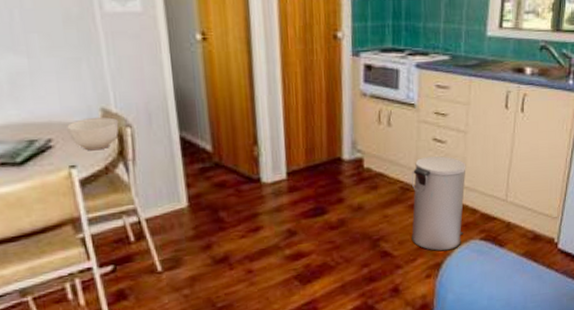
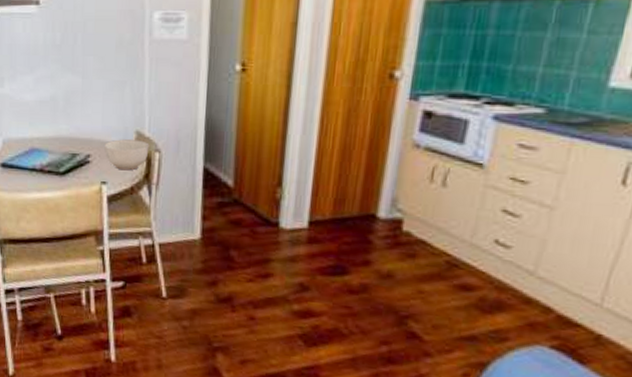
trash bin: present [412,156,466,252] -> none [451,230,546,352]

